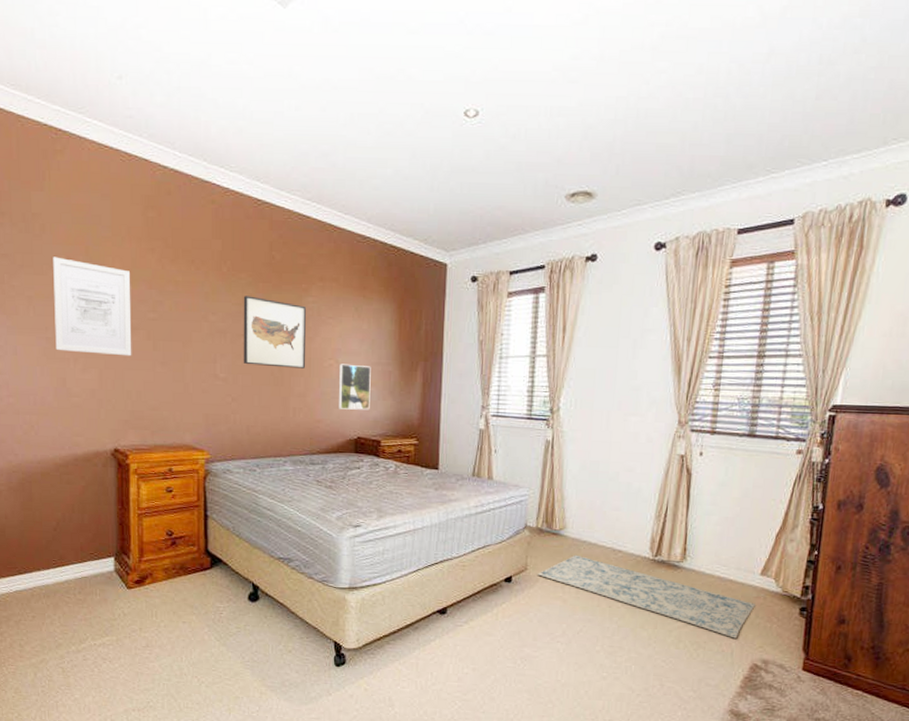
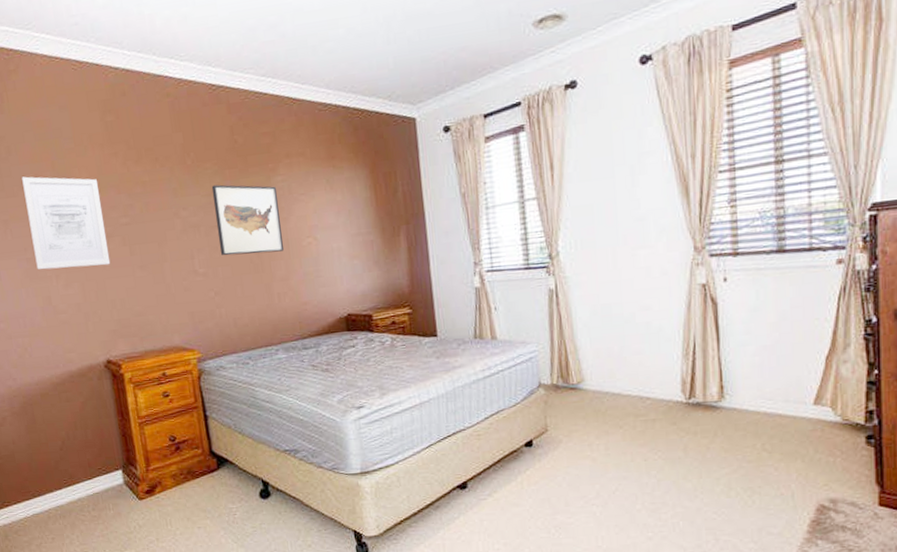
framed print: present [338,364,371,410] -> none [317,238,356,288]
rug: present [537,554,756,639] -> none [559,408,813,479]

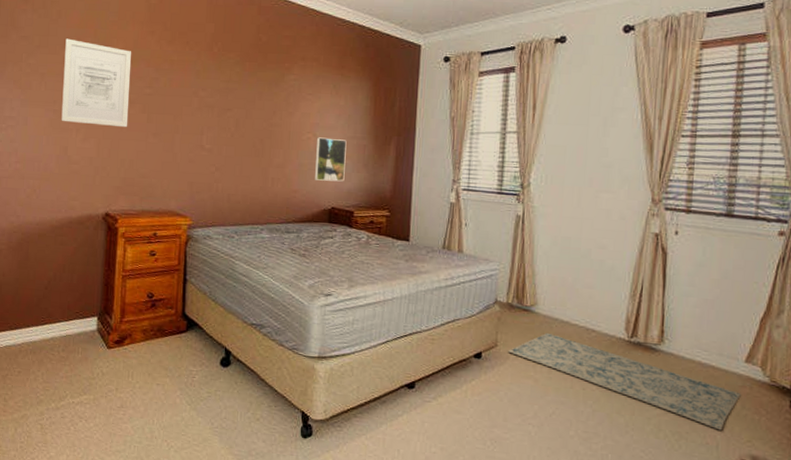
wall art: present [211,184,285,256] -> none [227,73,288,141]
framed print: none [317,238,356,288] -> present [314,137,347,182]
rug: none [559,408,813,479] -> present [507,332,741,431]

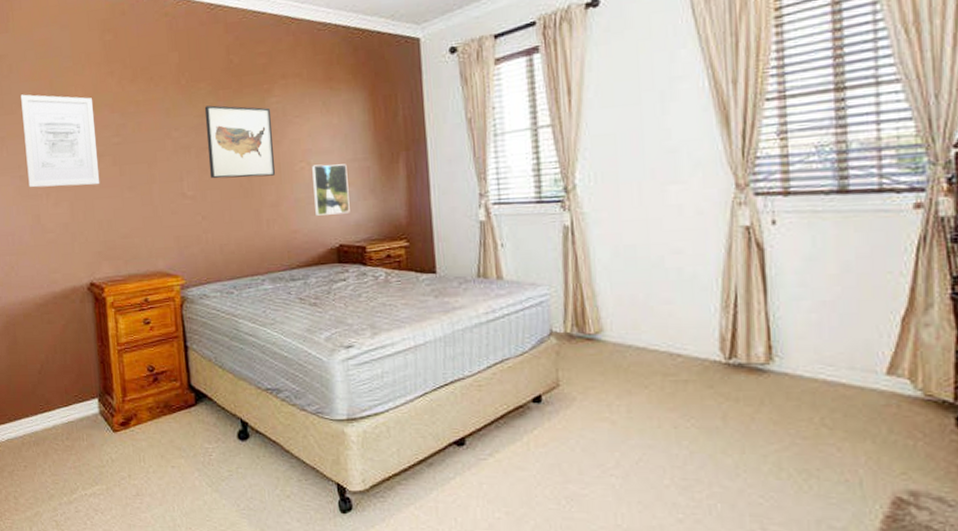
wall art: none [227,73,288,141] -> present [204,105,276,179]
rug: present [507,332,741,431] -> none [573,363,886,463]

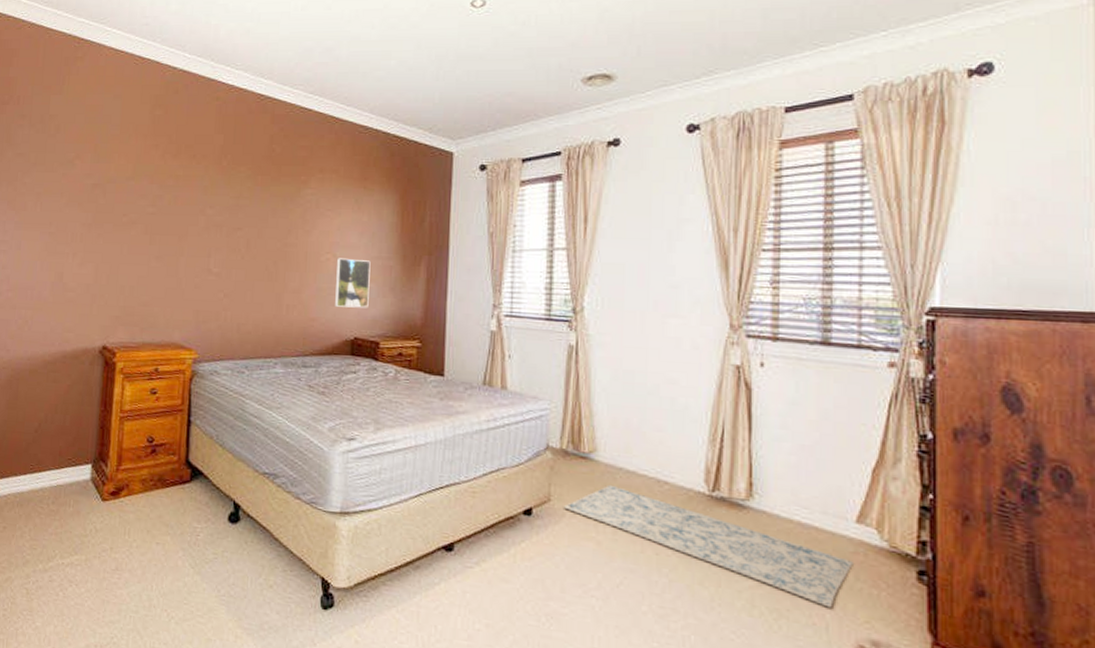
wall art: present [21,94,100,188] -> none [57,155,133,251]
wall art: present [204,105,276,179] -> none [237,189,304,263]
rug: none [573,363,886,463] -> present [563,484,853,608]

